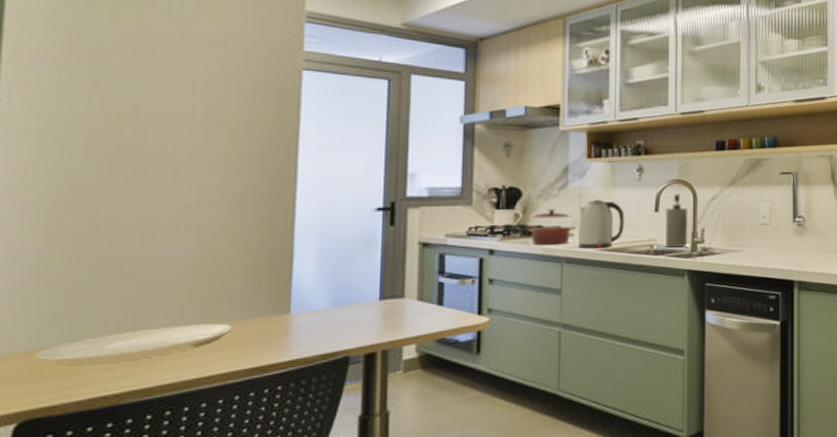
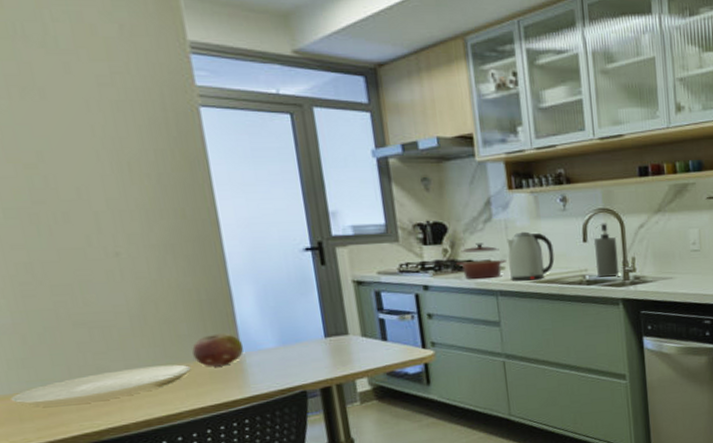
fruit: none [239,291,294,328] -> present [192,333,244,367]

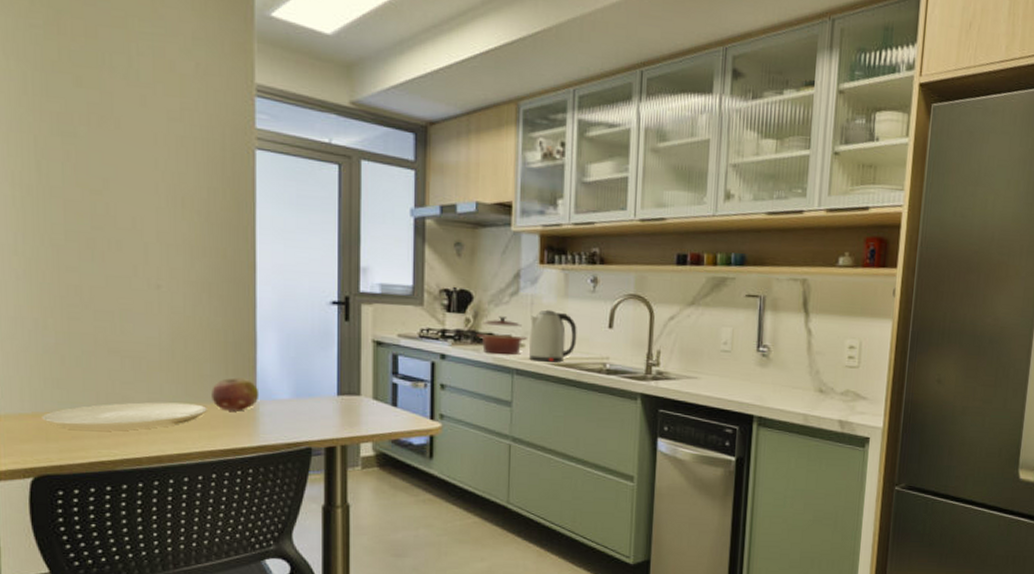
soap dispenser: present [593,223,620,277] -> none [618,310,644,369]

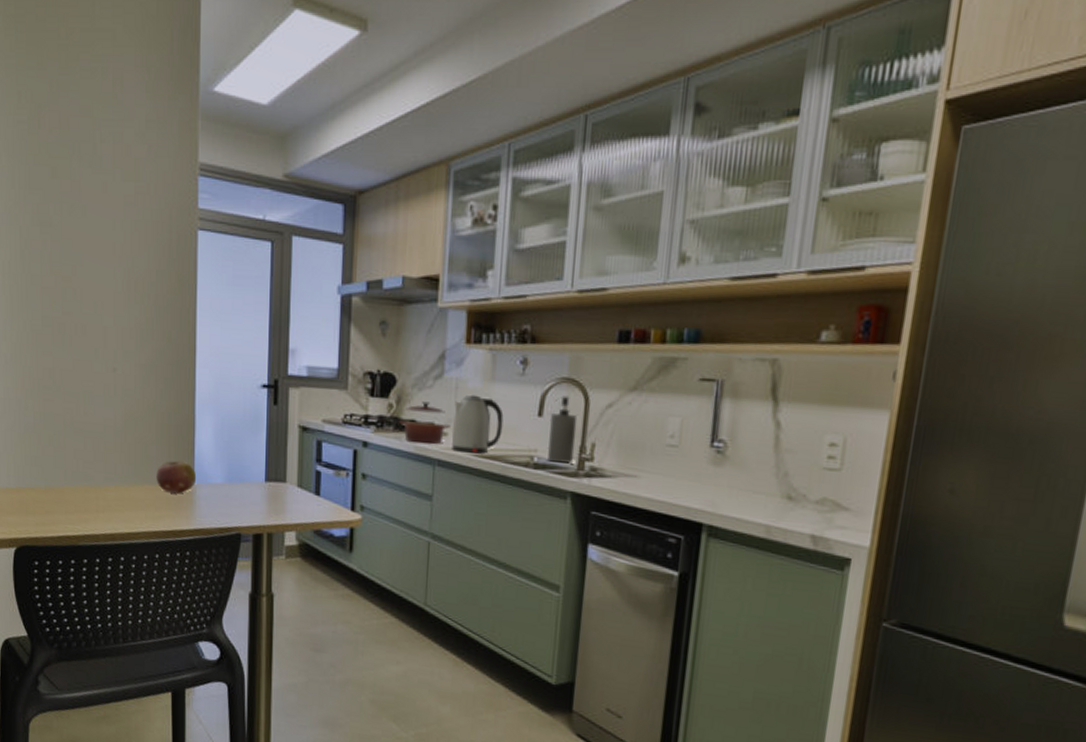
plate: present [41,402,207,432] -> none [23,481,152,508]
soap dispenser: none [618,310,644,369] -> present [547,395,578,464]

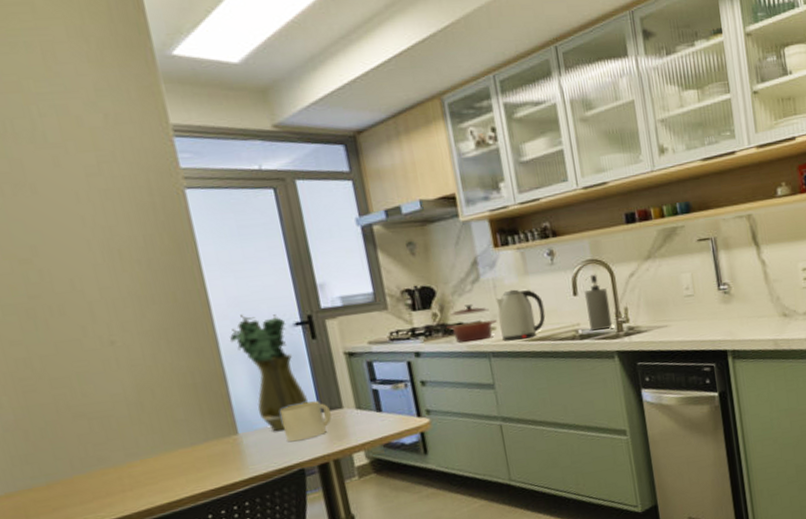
fruit: present [156,460,197,494] -> none [189,414,241,451]
vase: none [206,365,258,490] -> present [230,314,309,431]
mug: none [231,467,274,506] -> present [279,401,332,443]

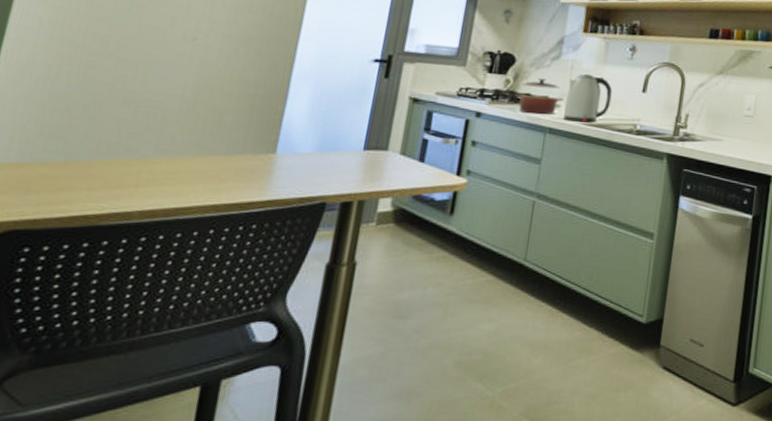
vase: present [230,314,309,431] -> none [304,40,366,159]
mug: present [279,401,332,443] -> none [320,136,375,174]
soap dispenser: present [584,274,613,331] -> none [648,76,675,130]

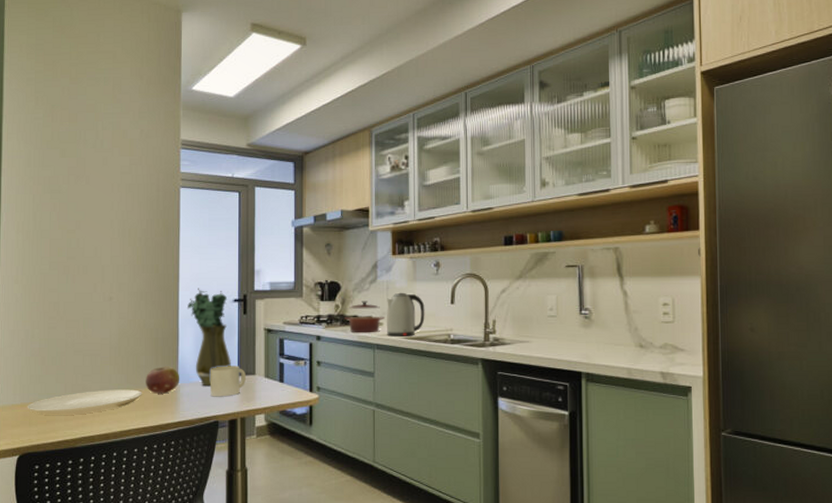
plate: none [26,153,220,184] -> present [27,389,142,416]
fruit: none [226,130,281,165] -> present [146,366,180,394]
vase: none [304,40,366,159] -> present [188,288,232,385]
mug: none [320,136,375,174] -> present [210,366,246,397]

